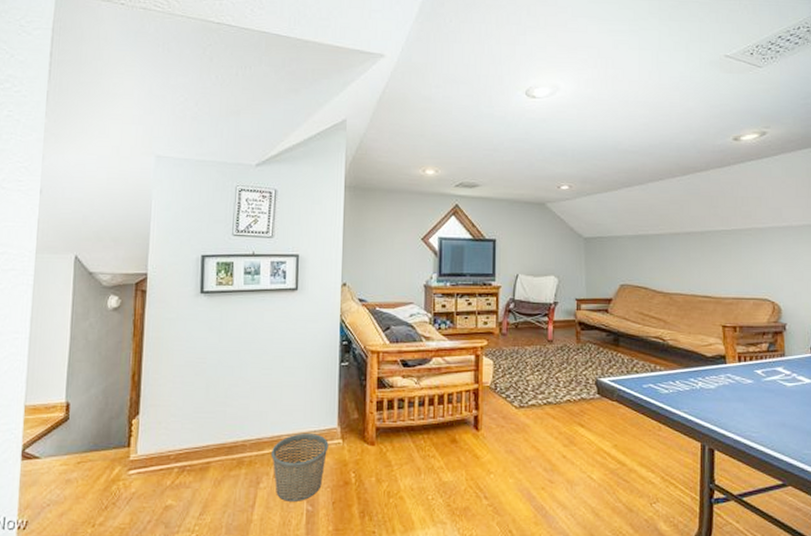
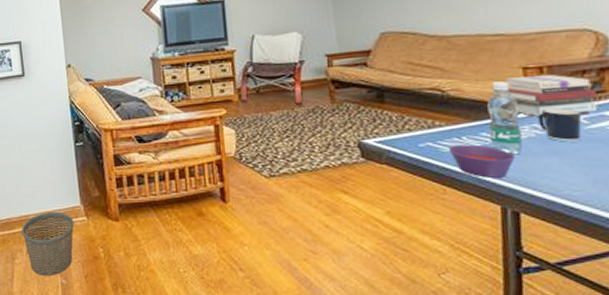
bowl: none [665,388,713,418] -> present [448,144,515,178]
bottle: none [696,336,719,399] -> present [487,81,522,155]
books: none [710,333,772,368] -> present [506,75,598,117]
mug: none [731,361,761,391] -> present [538,107,583,142]

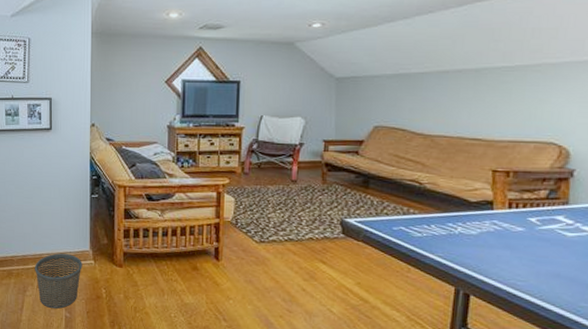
bowl: present [448,144,515,178] -> none [417,231,474,264]
bottle: present [487,81,522,155] -> none [454,180,484,245]
books: present [506,75,598,117] -> none [476,178,552,216]
mug: present [538,107,583,142] -> none [498,207,537,239]

